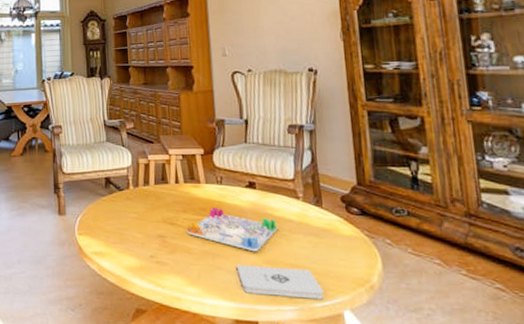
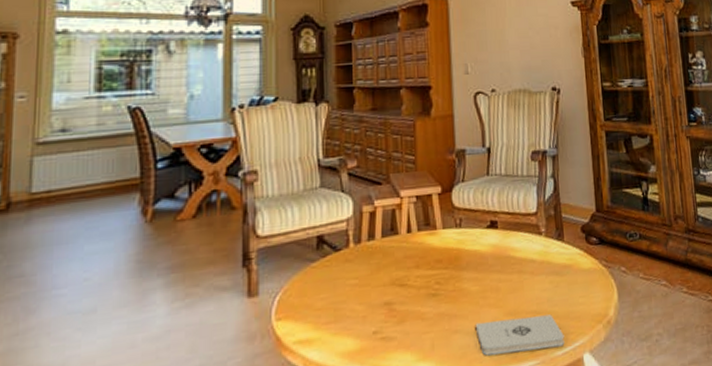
board game: present [187,206,278,252] -> none [420,256,520,305]

